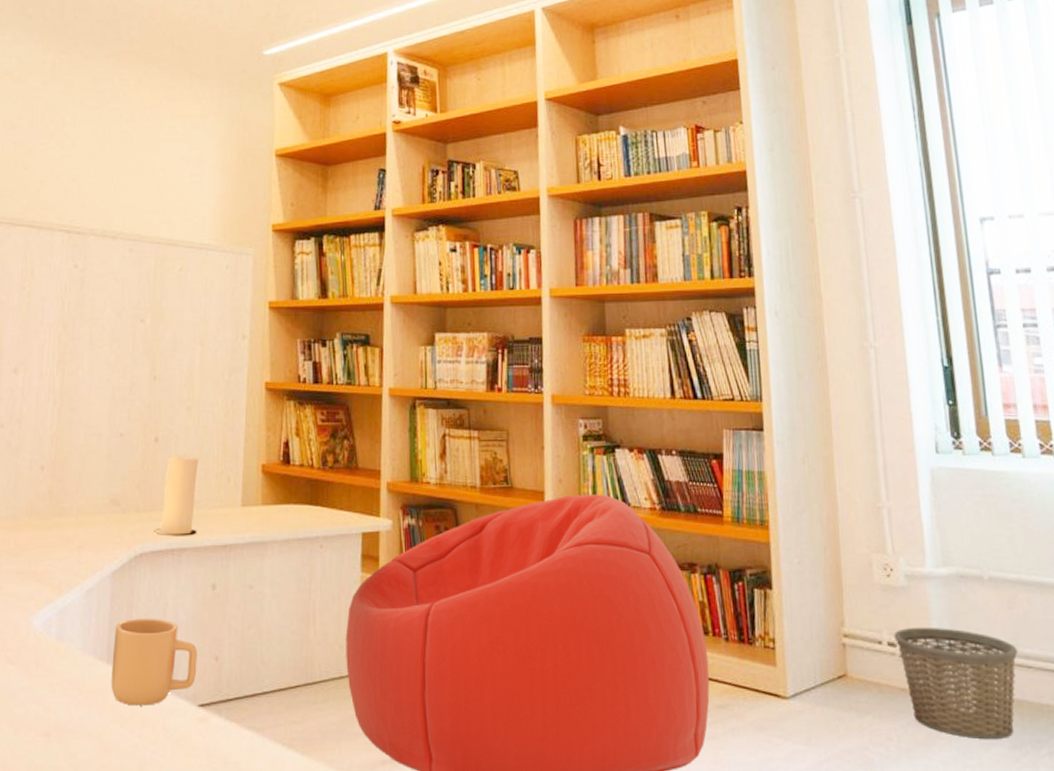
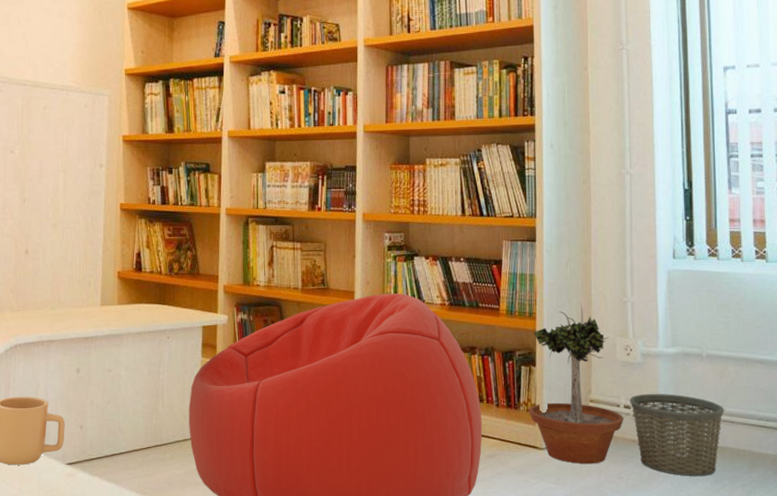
candle: present [154,454,198,537] -> none [26,264,63,331]
potted tree: none [766,509,889,720] -> present [529,303,624,465]

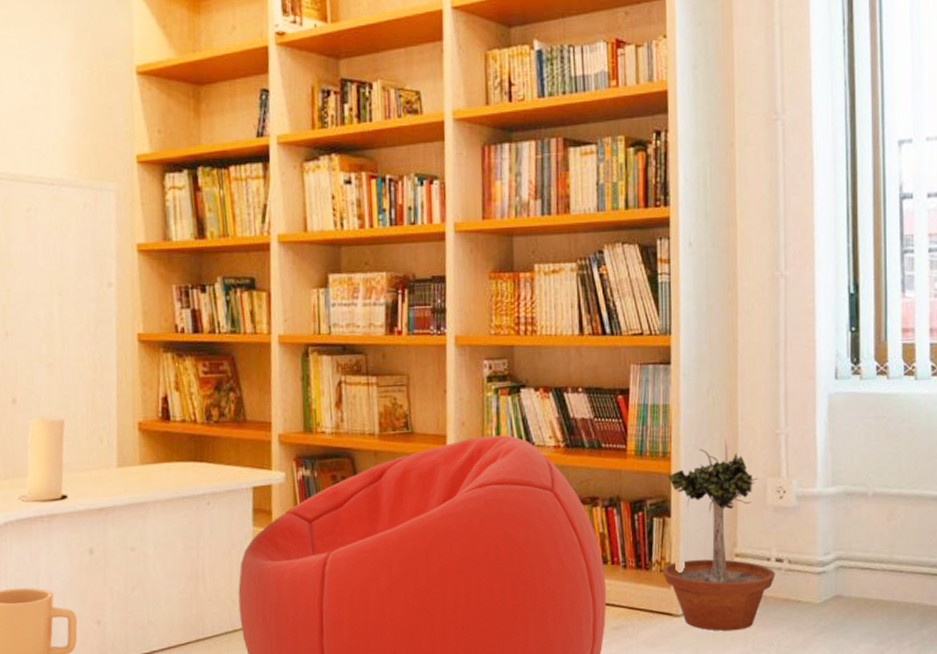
candle: none [26,264,63,331] -> present [18,415,69,503]
basket: present [629,393,724,476] -> none [782,542,892,638]

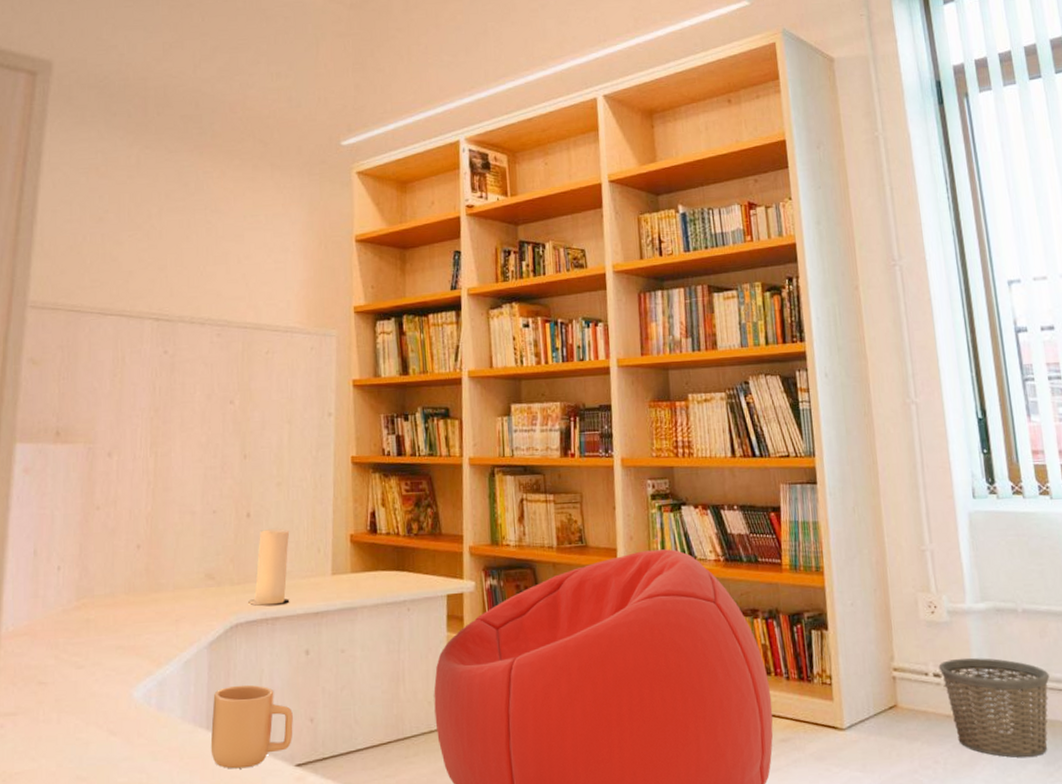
potted tree: present [662,438,775,631] -> none [823,553,935,747]
basket: none [782,542,892,638] -> present [938,657,1050,758]

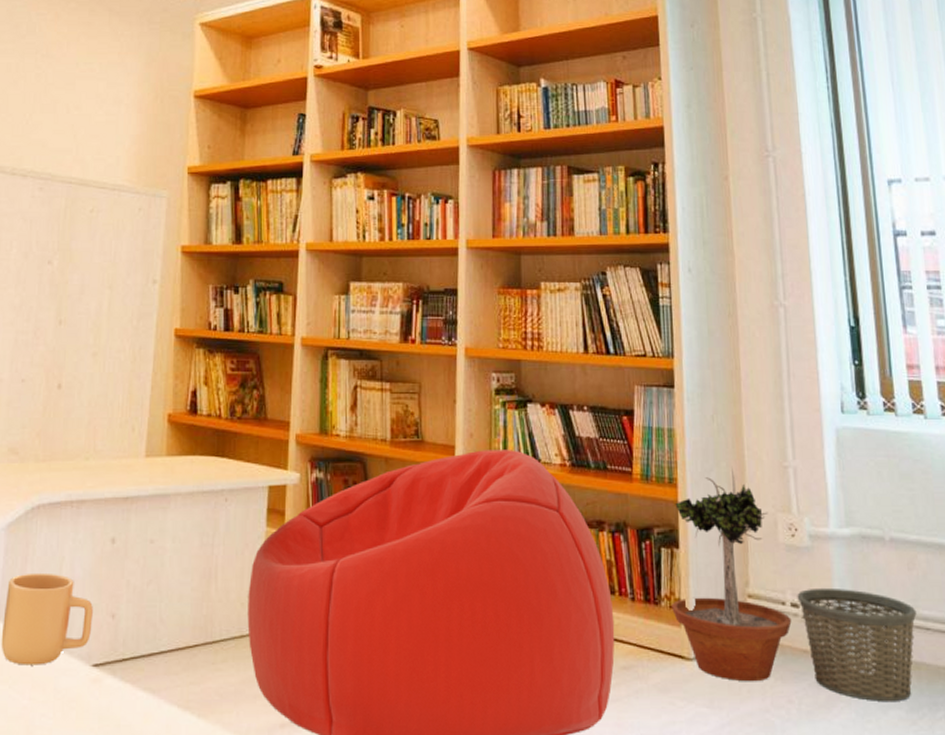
candle: present [248,528,290,607] -> none [53,402,102,488]
potted tree: none [823,553,935,747] -> present [672,467,792,682]

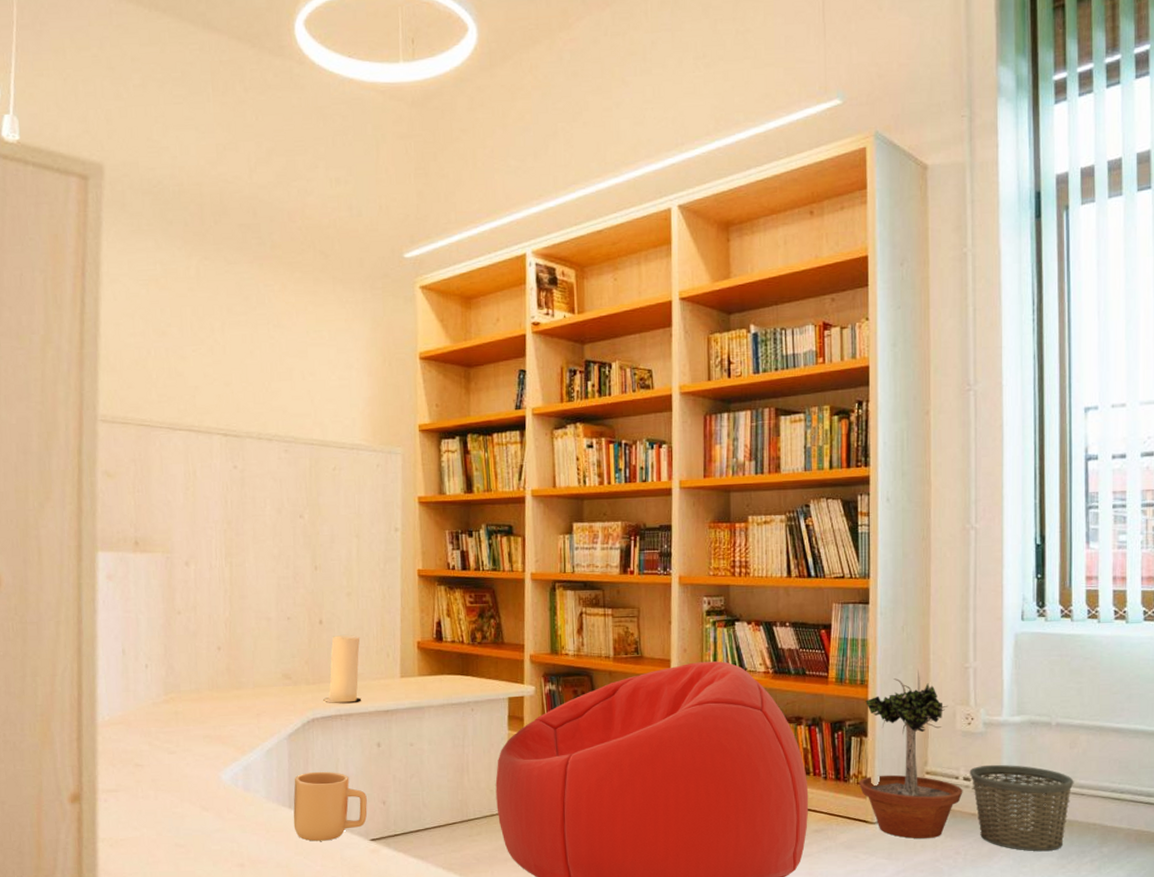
candle: none [53,402,102,488] -> present [323,634,362,704]

